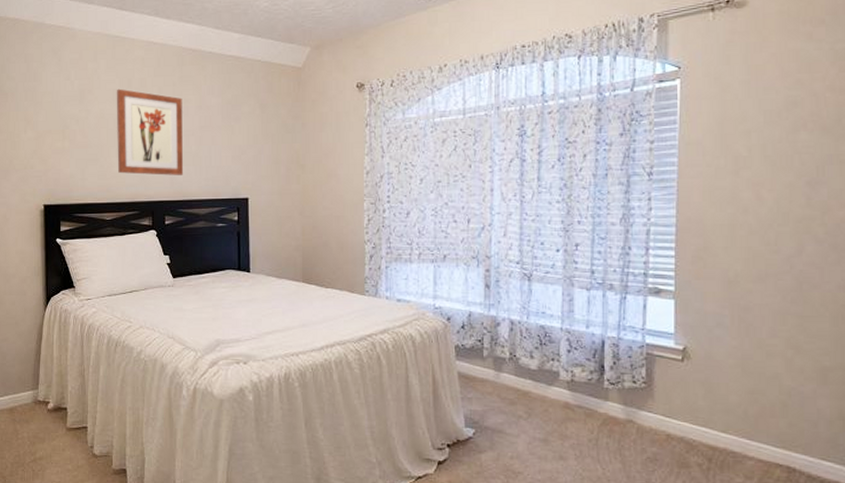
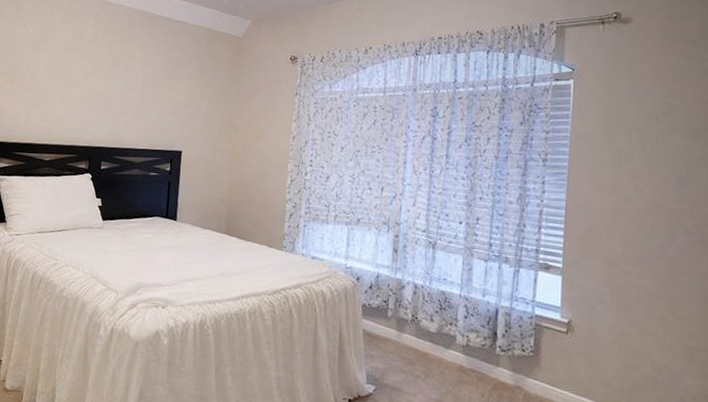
wall art: present [116,88,184,176] -> none [61,40,130,125]

